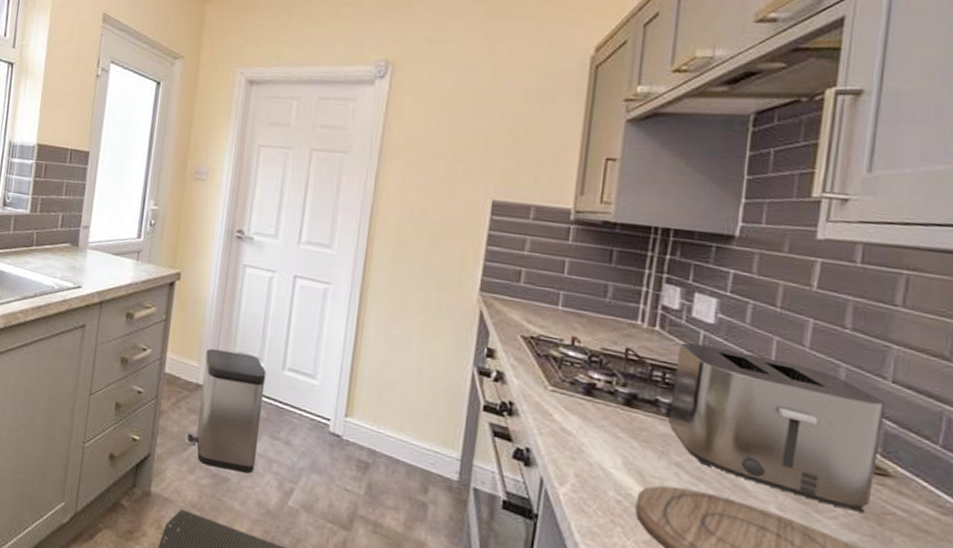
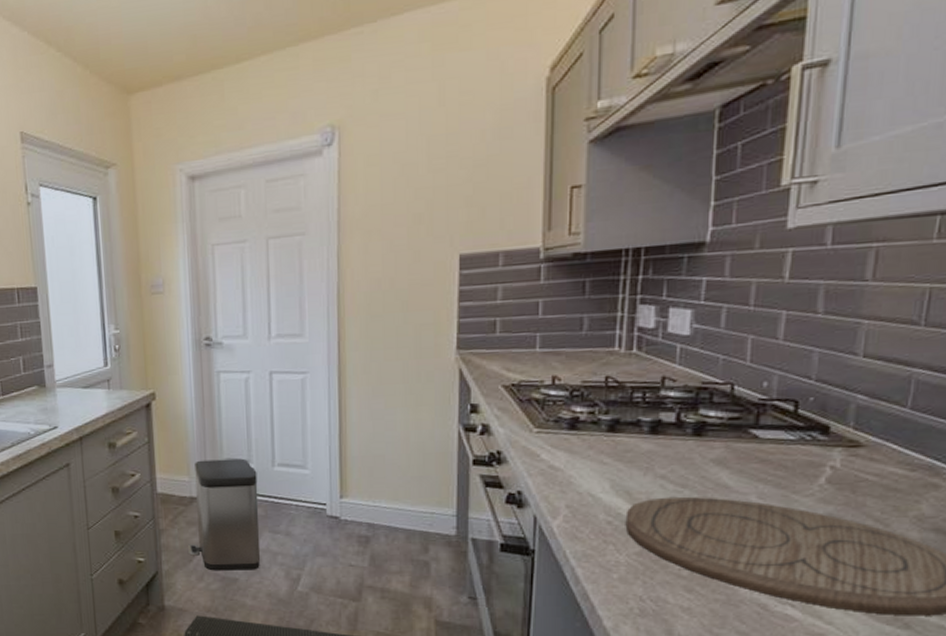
toaster: present [668,342,886,513] -> none [651,357,858,485]

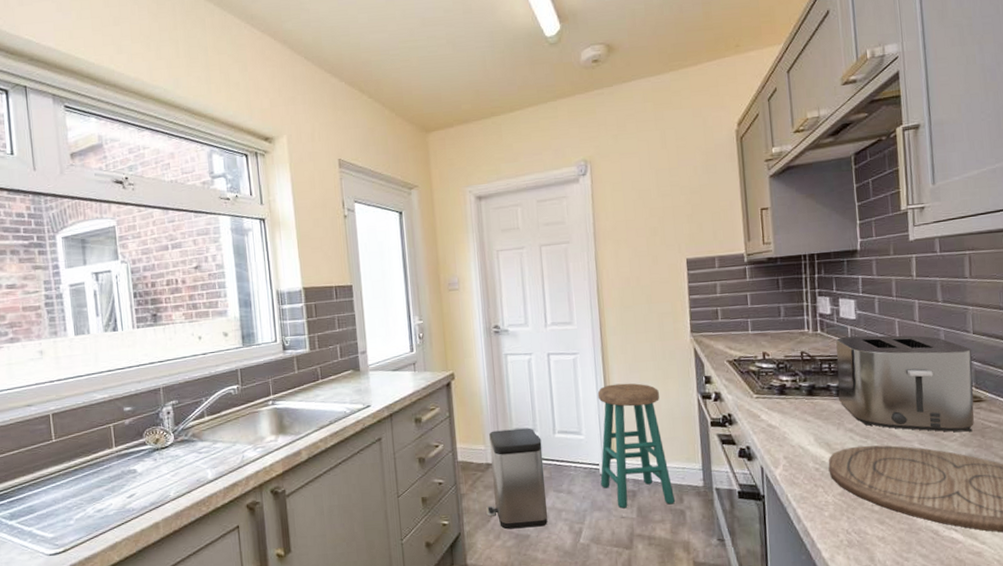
stool: none [327,409,418,556] -> present [597,383,675,509]
toaster: none [651,357,858,485] -> present [836,335,974,432]

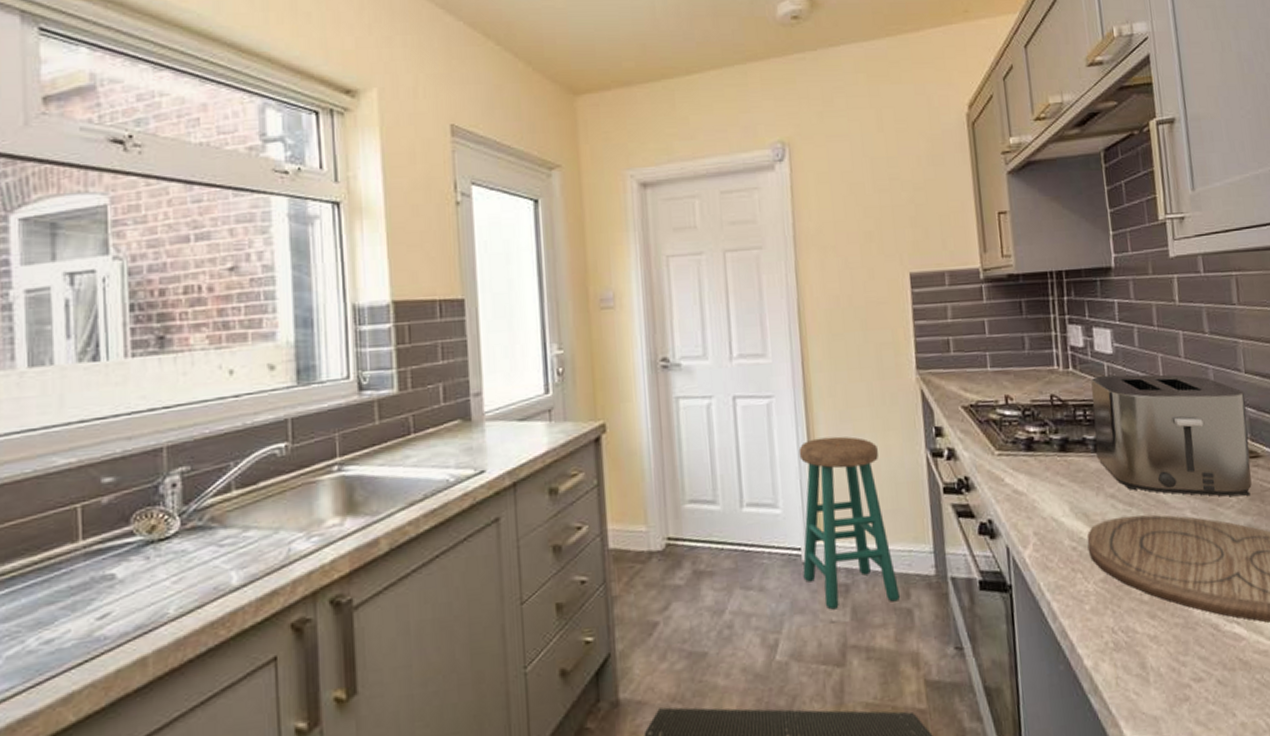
pedal bin: present [485,428,548,530] -> none [645,499,733,646]

